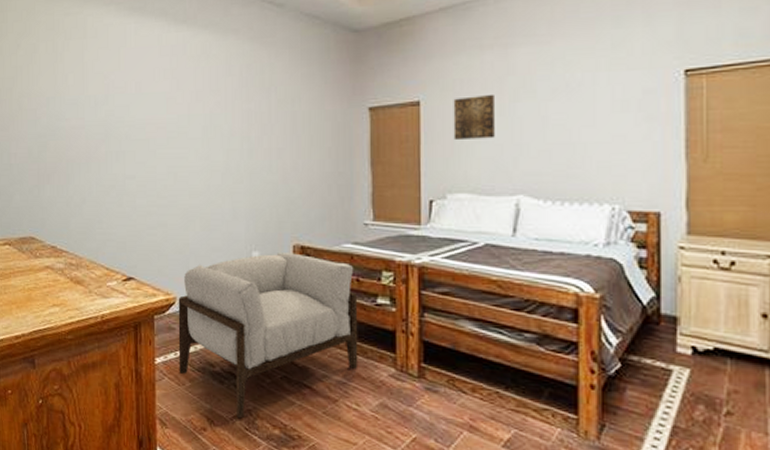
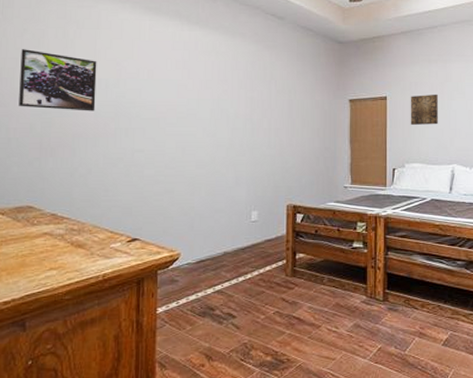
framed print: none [16,67,86,133] -> present [19,49,97,111]
armchair: present [178,253,358,419] -> none [180,211,338,352]

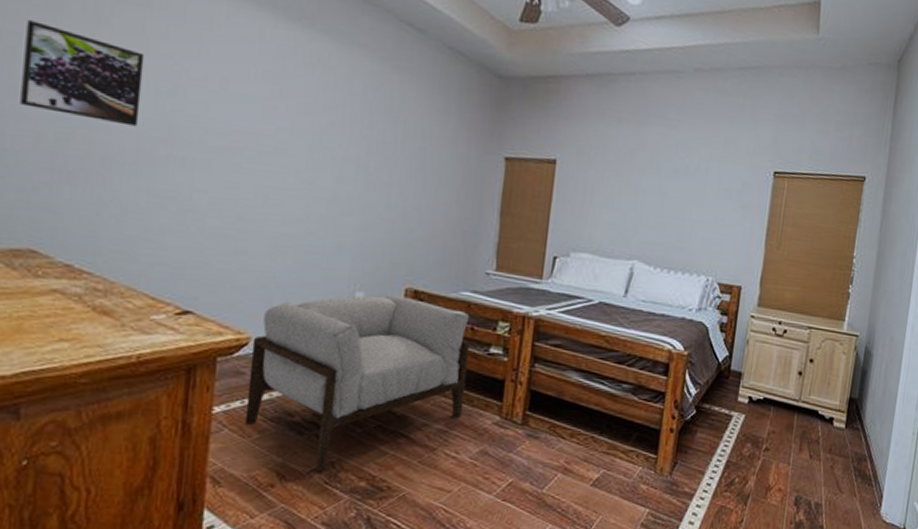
armchair: none [180,211,338,352] -> present [244,295,471,472]
wall art: present [410,94,438,125] -> none [583,163,625,206]

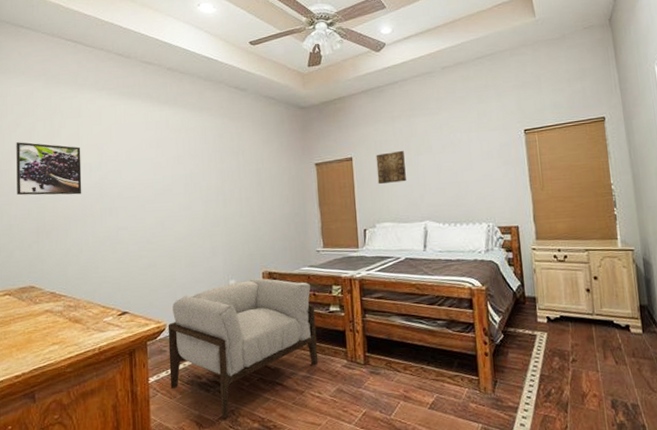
wall art: none [583,163,625,206] -> present [376,150,406,184]

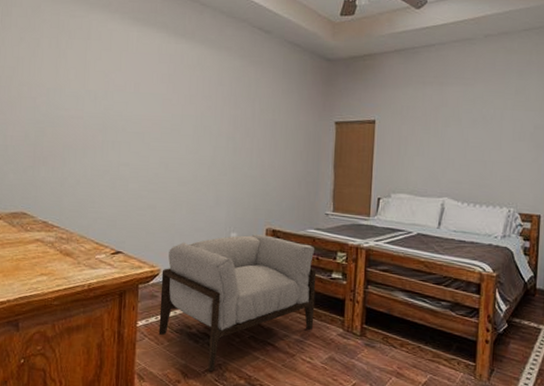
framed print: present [16,142,82,196] -> none [15,58,87,123]
wall art: present [376,150,406,184] -> none [399,119,431,153]

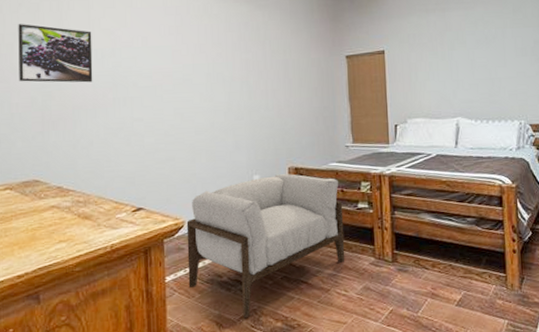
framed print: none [15,58,87,123] -> present [18,24,93,83]

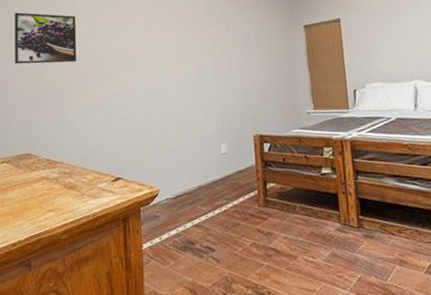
armchair: present [186,174,345,319] -> none [160,141,312,286]

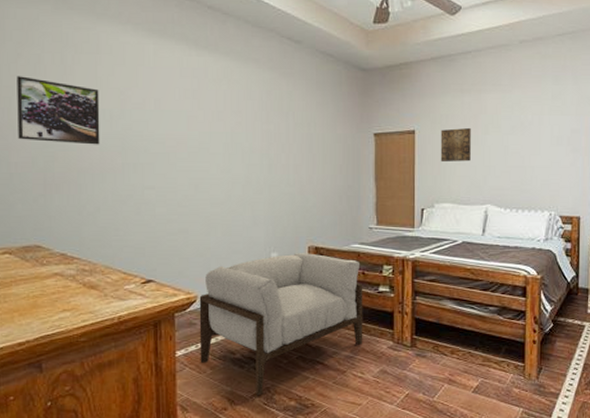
armchair: none [160,141,312,286] -> present [199,253,363,396]
wall art: none [363,10,395,44] -> present [440,127,471,162]

